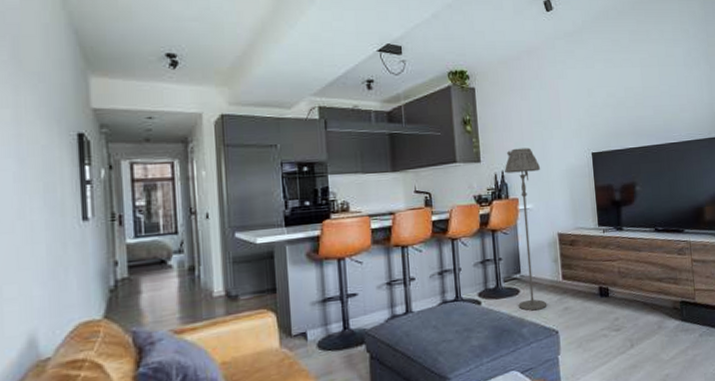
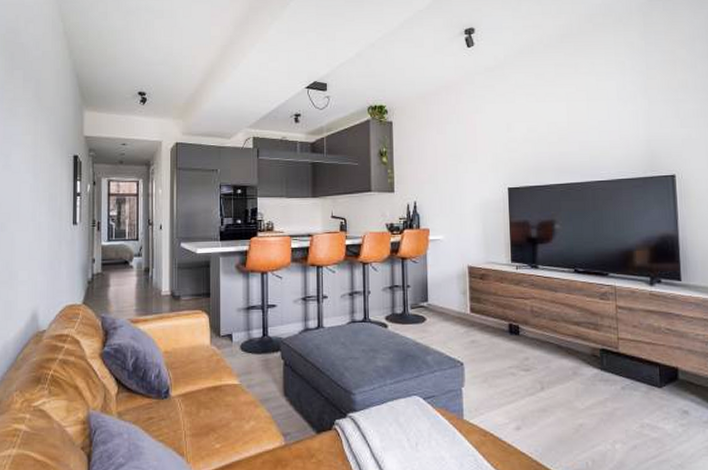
floor lamp: present [505,148,547,311] -> none [417,180,454,340]

